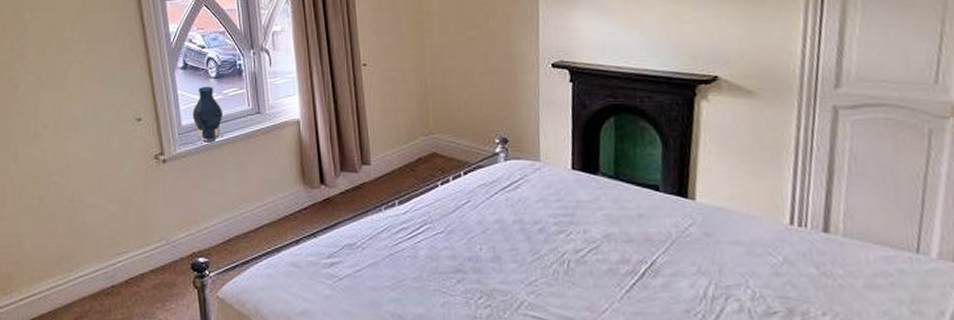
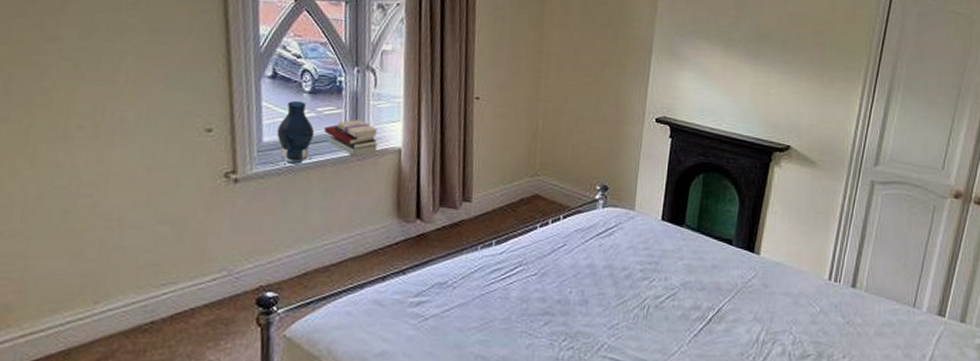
books: none [231,97,278,132] -> present [324,120,378,158]

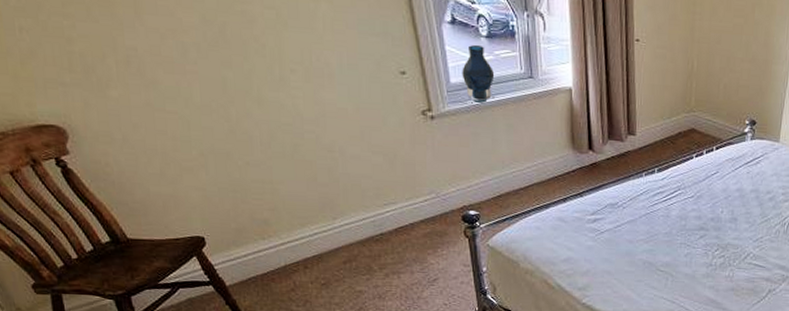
books: present [324,120,378,158] -> none [503,62,551,97]

